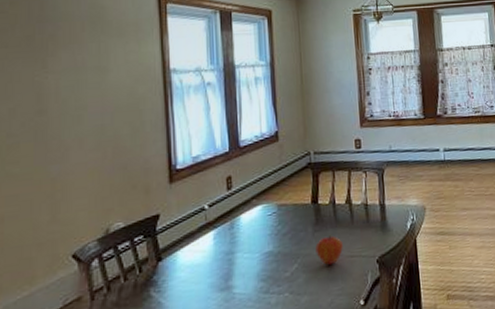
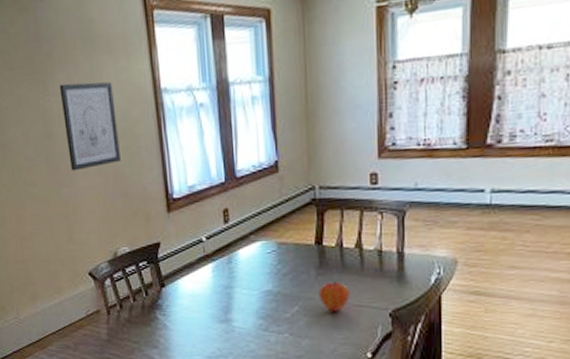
wall art: none [60,61,122,147] -> present [59,81,121,171]

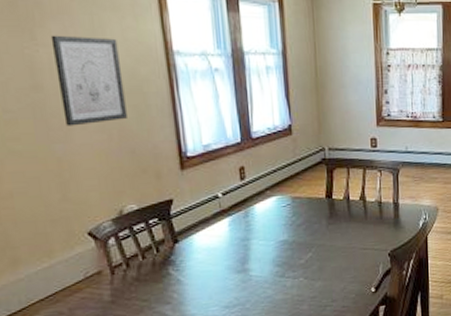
fruit: present [318,280,350,313] -> none [329,228,356,256]

